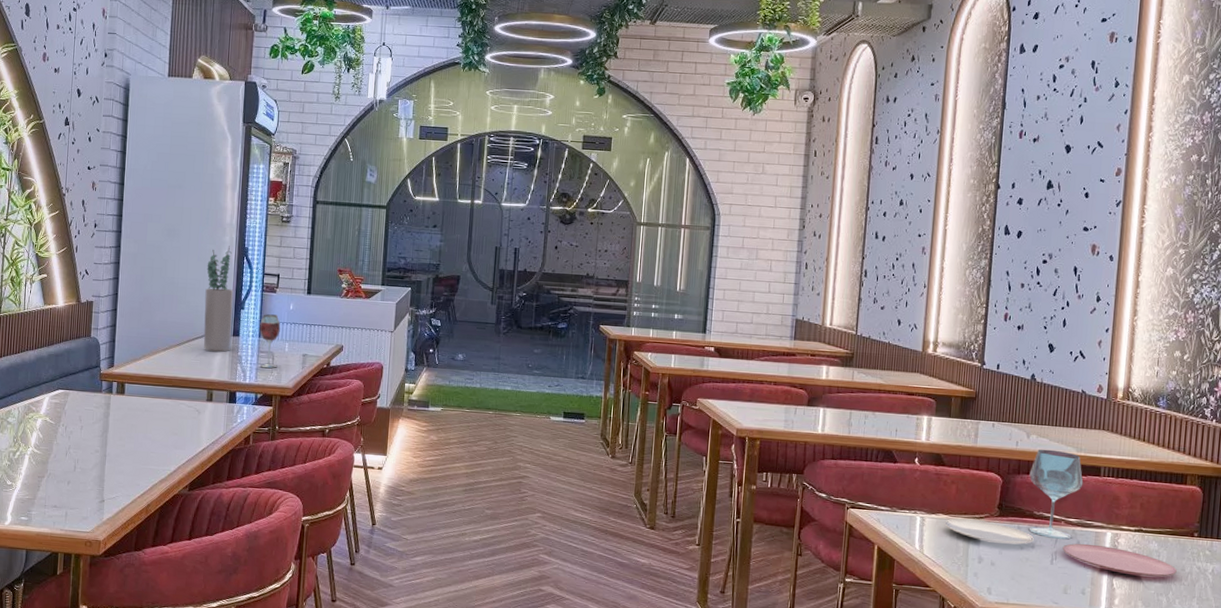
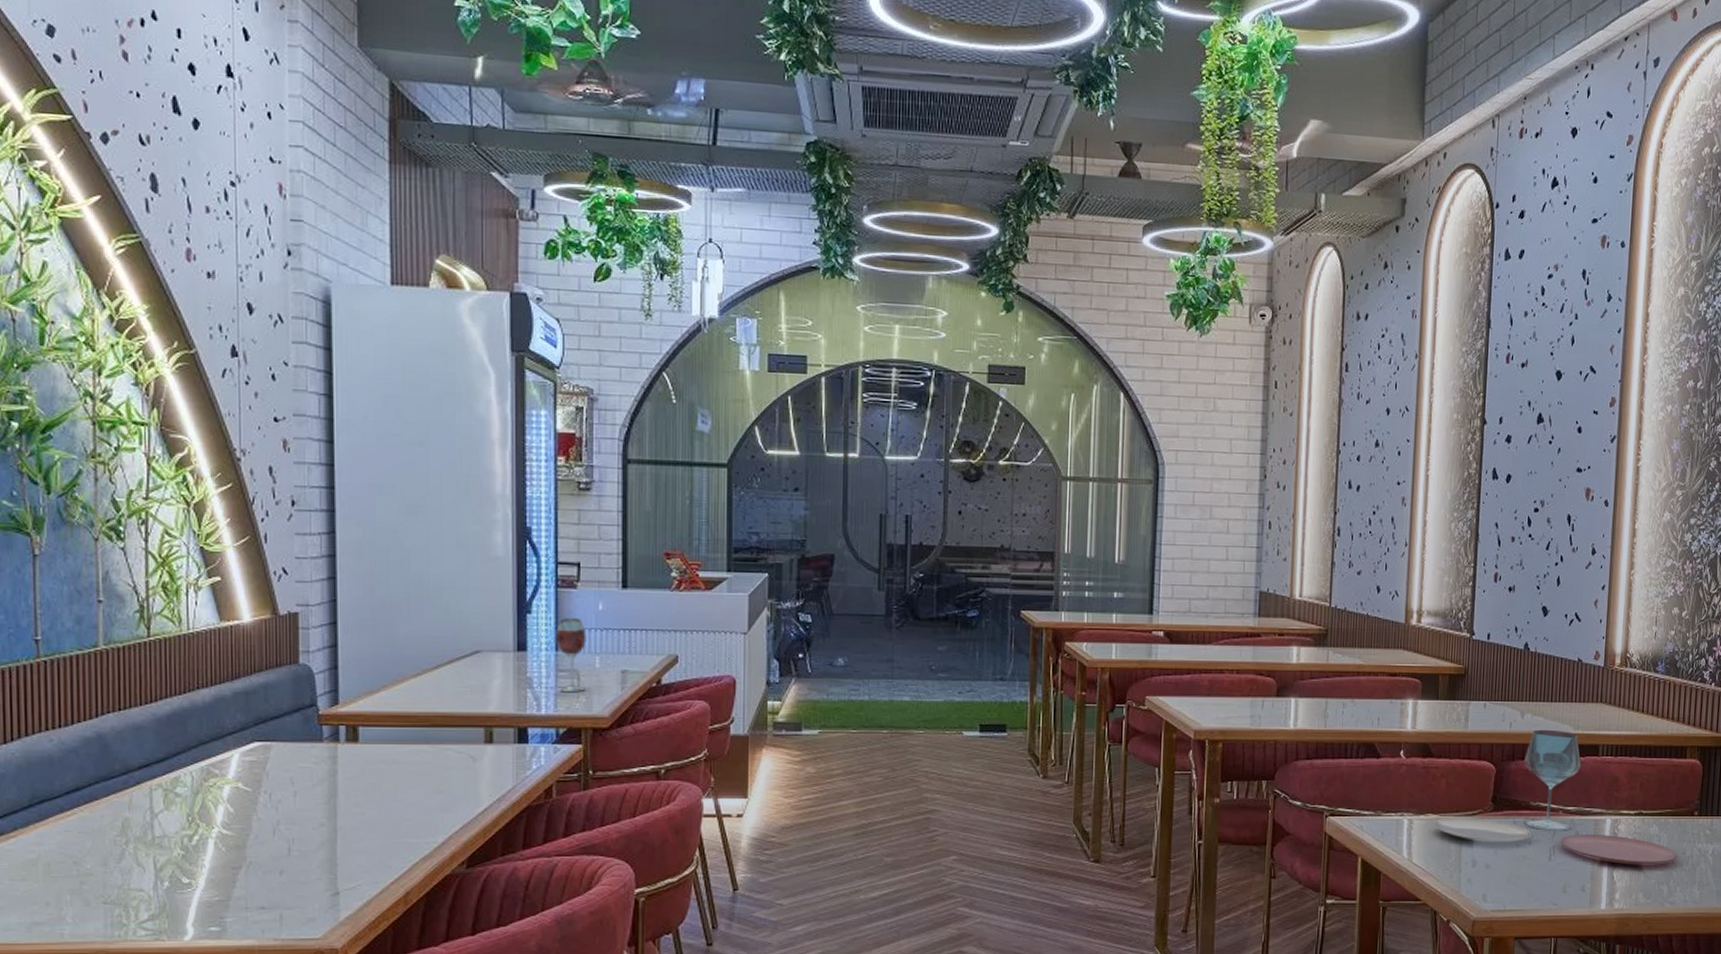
vase: present [203,246,234,352] -> none [471,525,516,675]

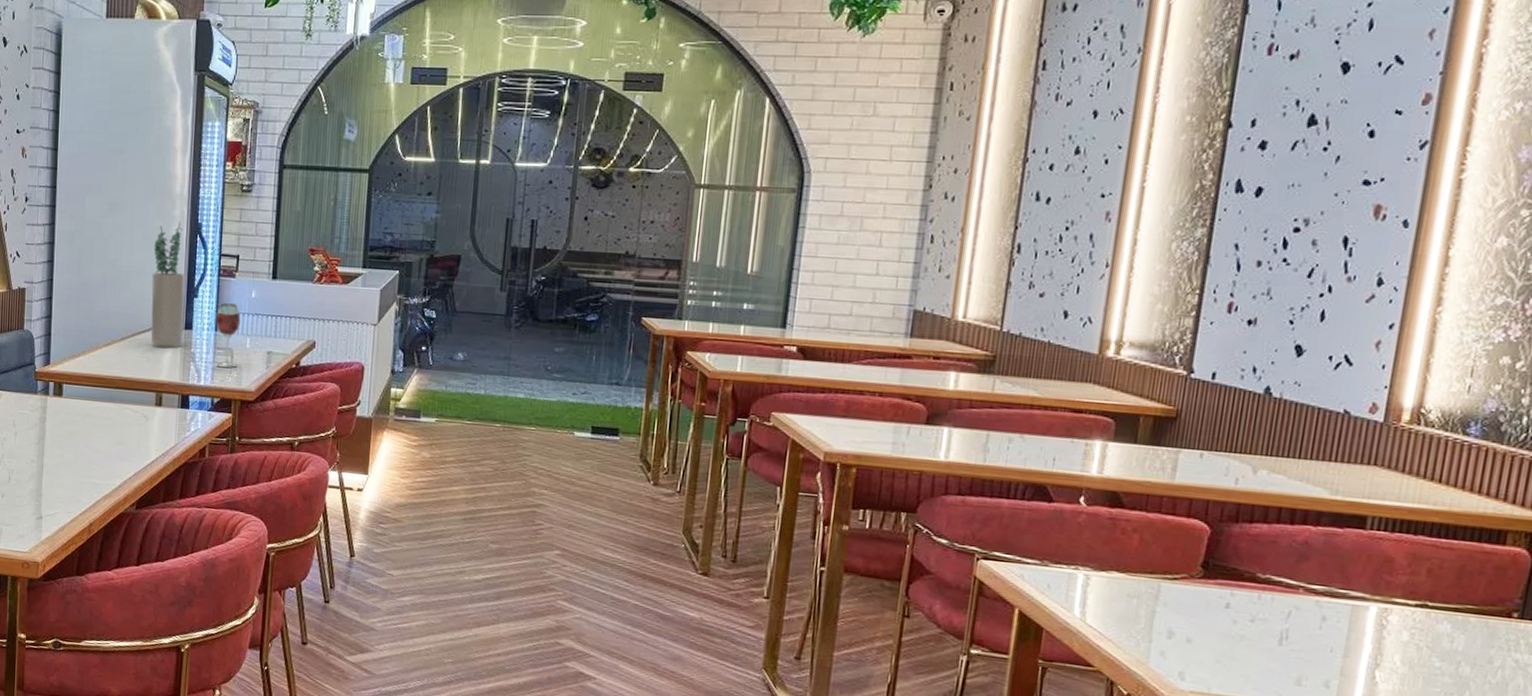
vase: none [471,525,516,675] -> present [151,221,185,348]
plate: present [1434,818,1531,843] -> none [1119,578,1255,618]
wine glass: present [1524,729,1582,831] -> none [1248,489,1338,613]
plate: present [1560,834,1678,865] -> none [1297,619,1480,672]

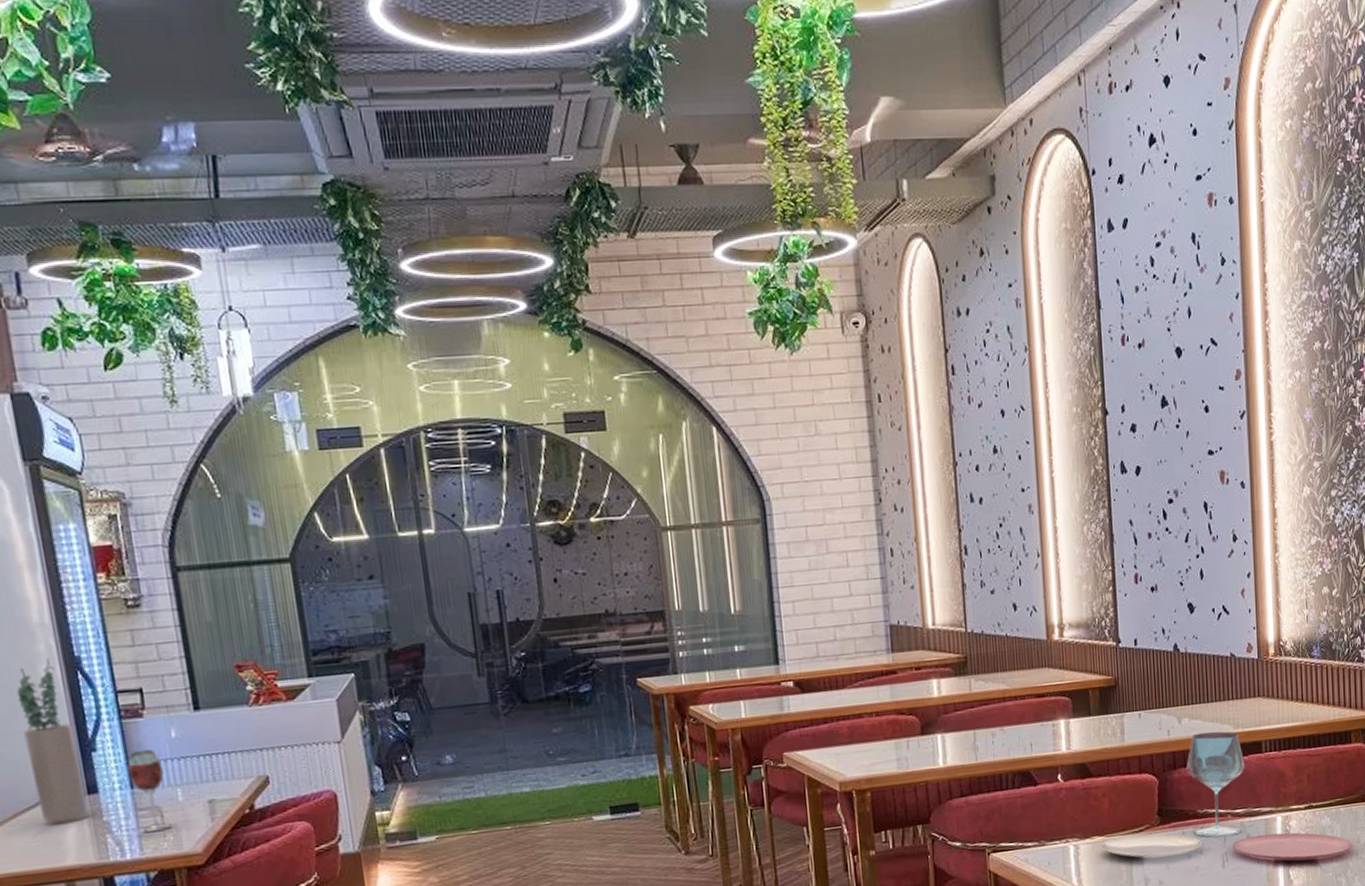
plate: none [1119,578,1255,618] -> present [1101,833,1201,859]
wine glass: none [1248,489,1338,613] -> present [1186,731,1246,838]
plate: none [1297,619,1480,672] -> present [1232,832,1352,862]

